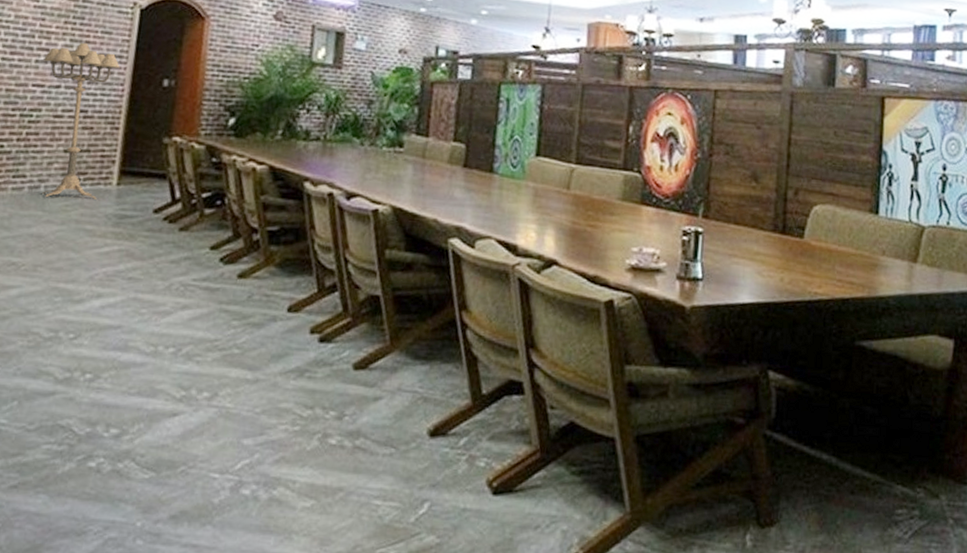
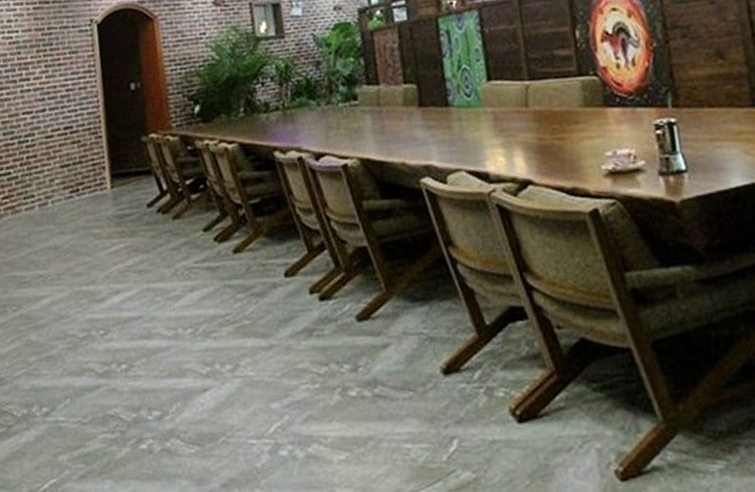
floor lamp: present [42,42,120,199] -> none [26,65,97,212]

